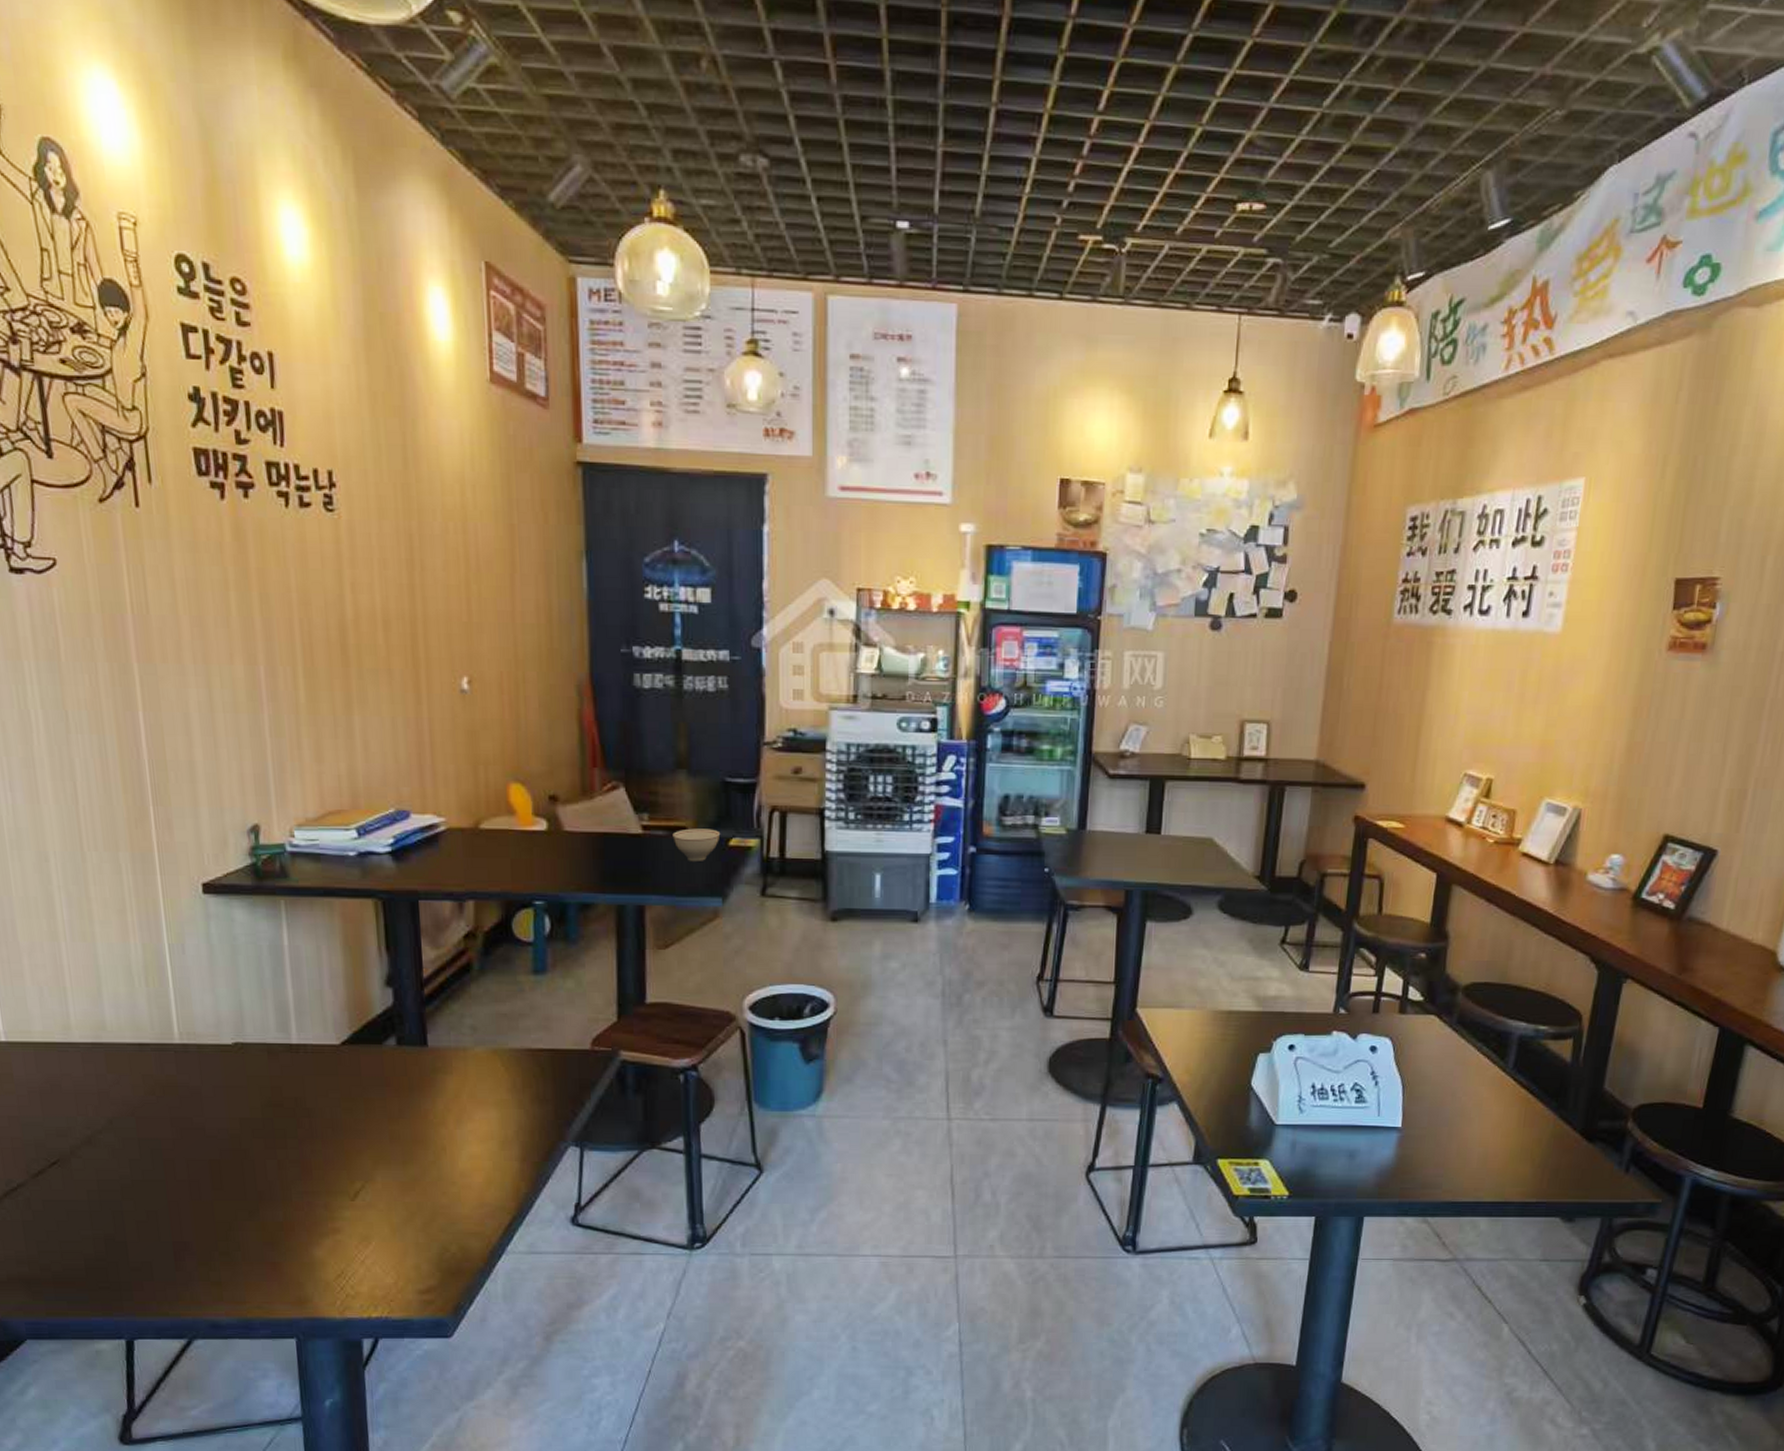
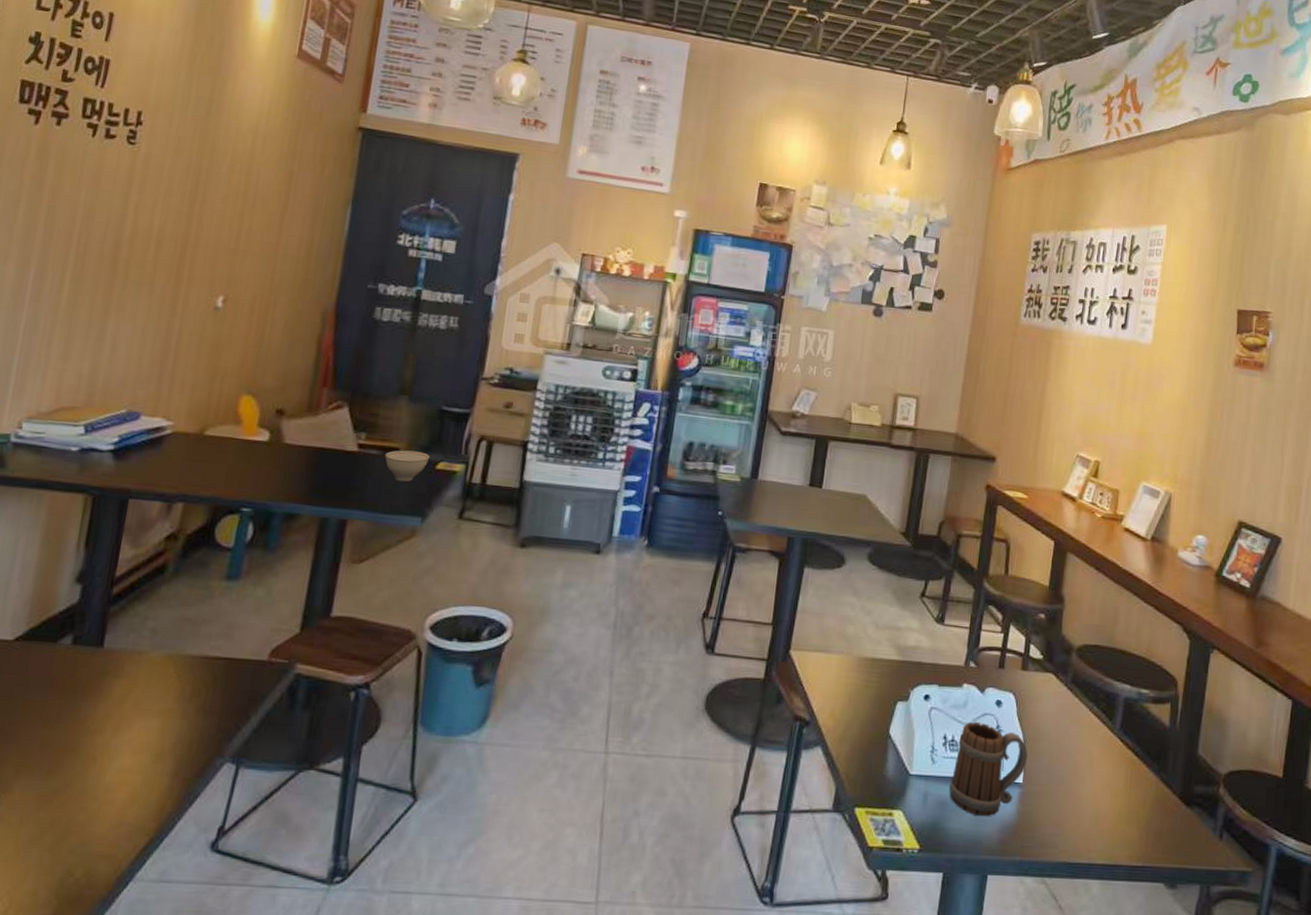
beer mug: none [1319,1068,1408,1162] -> present [949,721,1028,817]

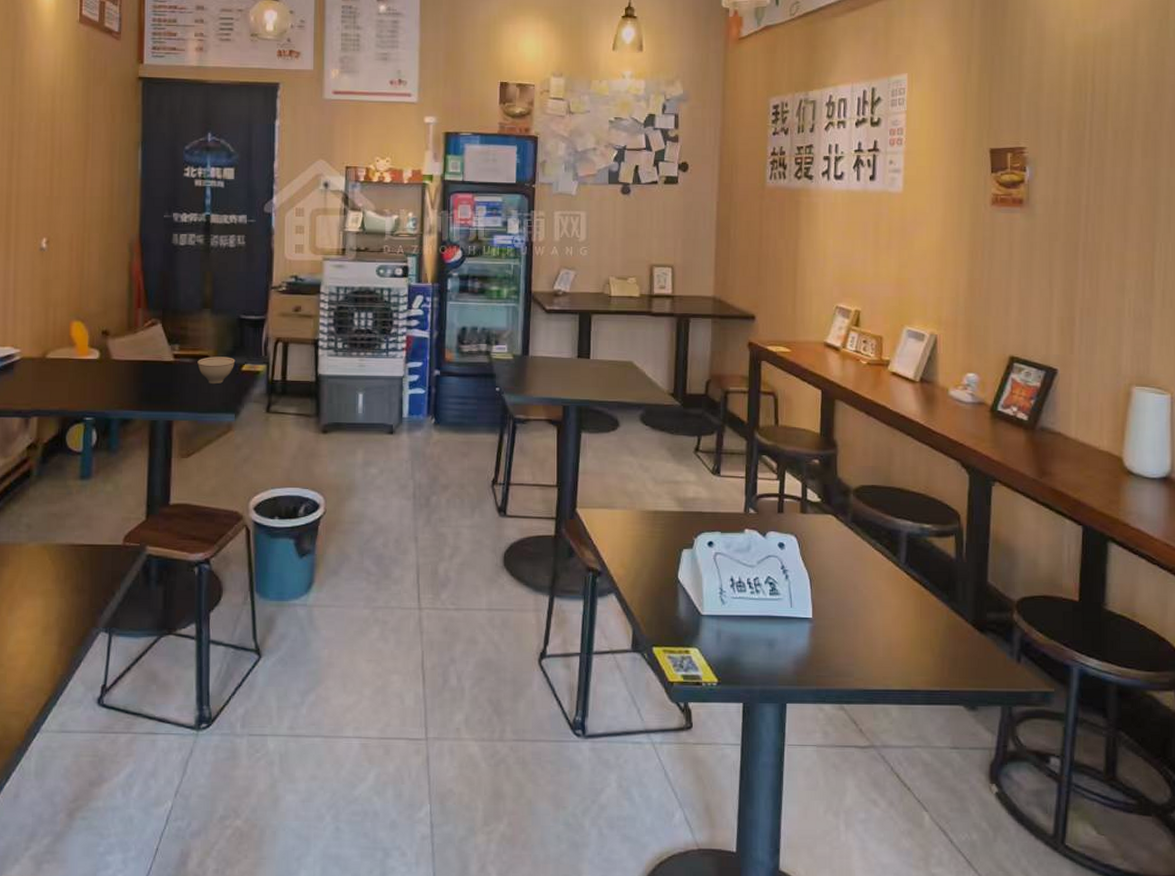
beer mug: present [949,721,1028,817] -> none [741,563,816,651]

